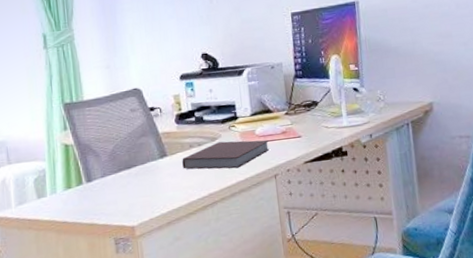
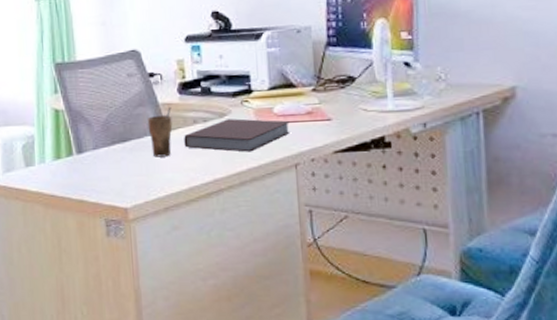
cup: none [149,135,172,180] -> present [147,106,173,157]

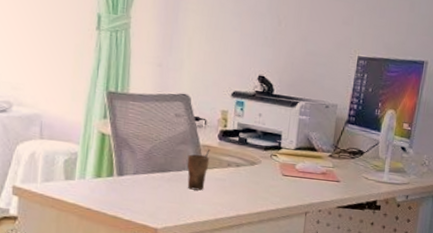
notebook: present [184,118,290,152] -> none [217,167,307,197]

